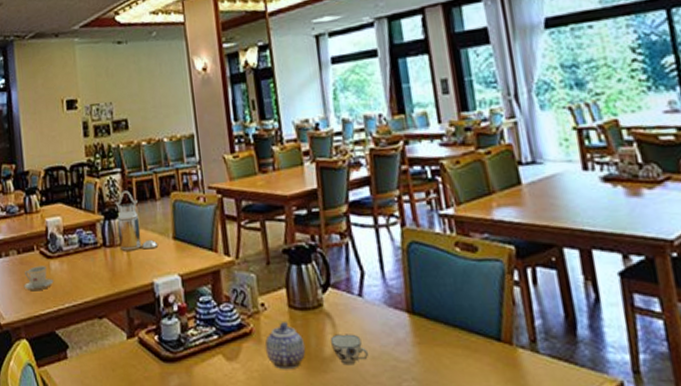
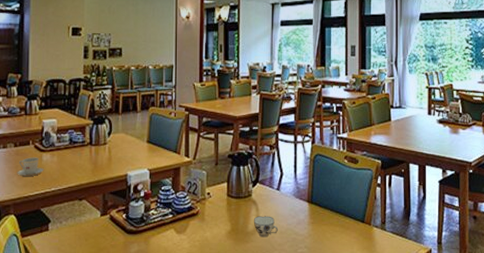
milk can: present [115,190,159,251] -> none [103,103,135,149]
teapot: present [264,322,306,370] -> none [206,206,236,240]

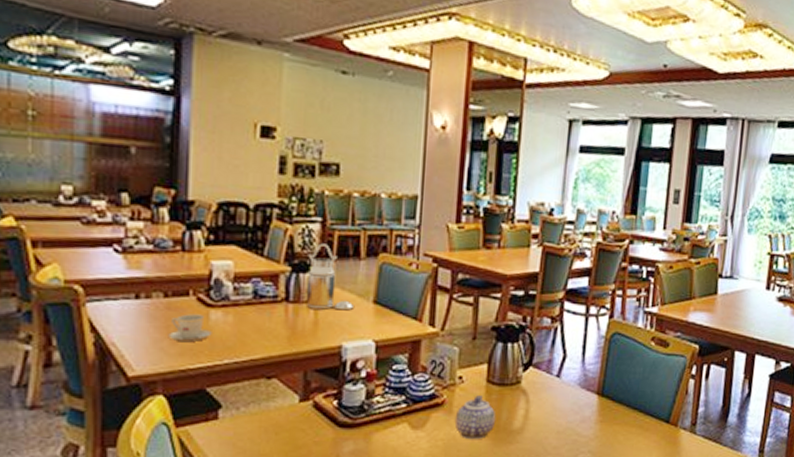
milk can: none [103,103,135,149] -> present [307,243,355,311]
teapot: none [206,206,236,240] -> present [454,395,496,440]
teacup: present [254,216,278,238] -> none [521,410,554,438]

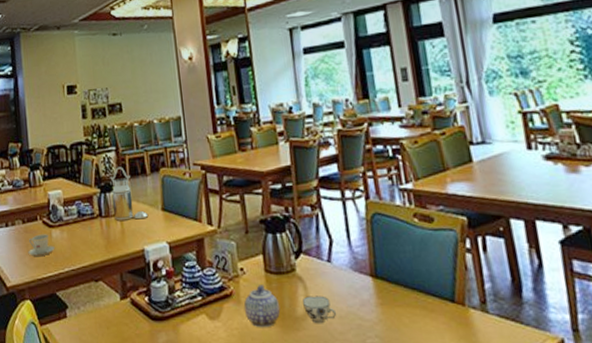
teacup: none [521,410,554,438] -> present [303,295,336,324]

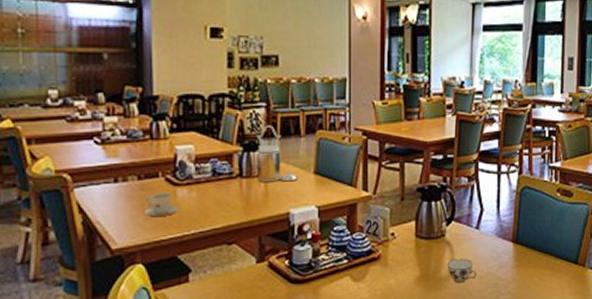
teapot: present [243,285,281,328] -> none [390,249,426,288]

